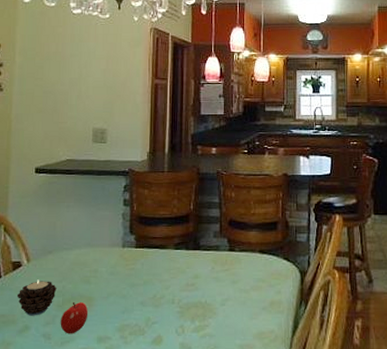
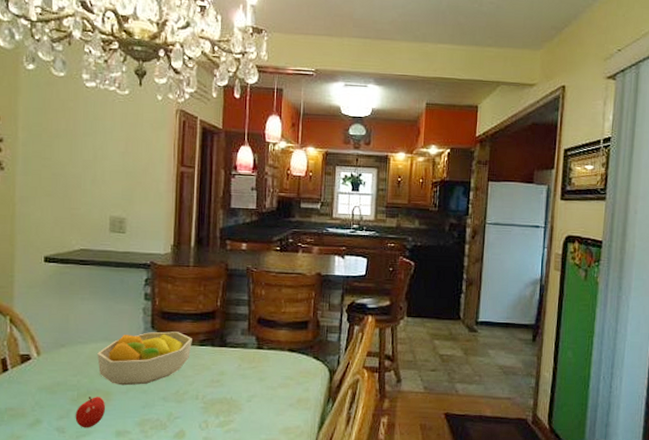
candle: present [16,279,57,316] -> none [26,373,71,410]
fruit bowl: none [81,236,168,291] -> present [97,331,192,386]

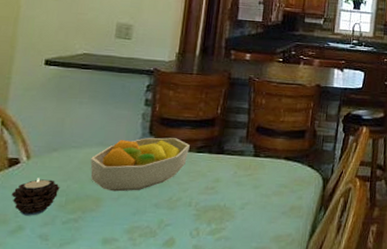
candle: none [26,373,71,410] -> present [11,178,60,216]
apple: present [75,397,106,428] -> none [60,203,95,236]

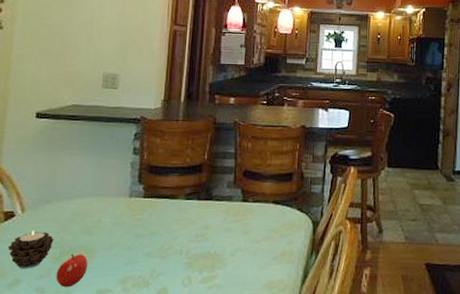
apple: none [60,203,95,236] -> present [56,254,88,288]
fruit bowl: present [90,137,190,192] -> none [82,185,179,242]

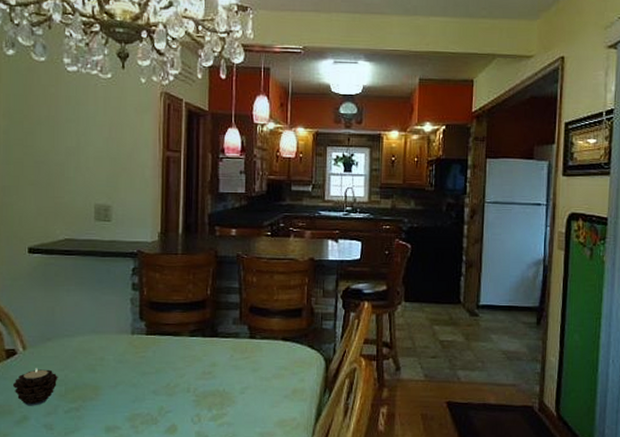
apple: present [56,254,88,288] -> none [63,392,95,425]

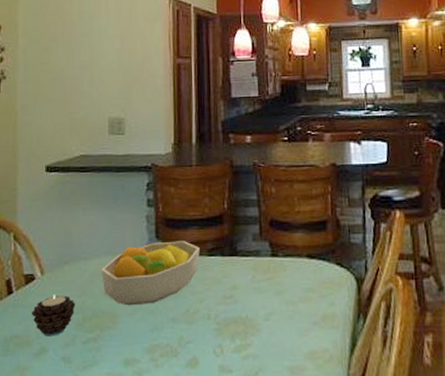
fruit bowl: none [85,322,182,380] -> present [102,241,200,306]

